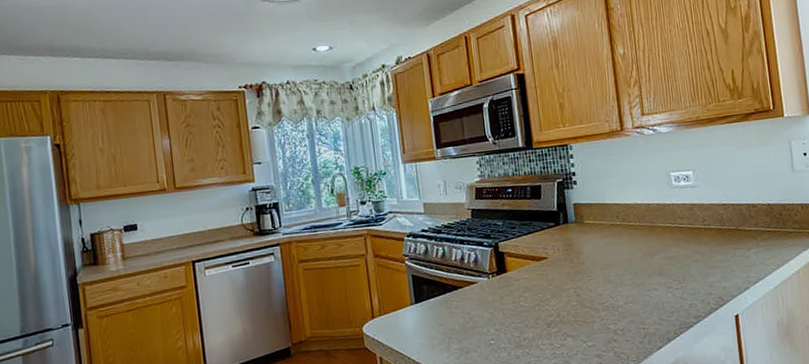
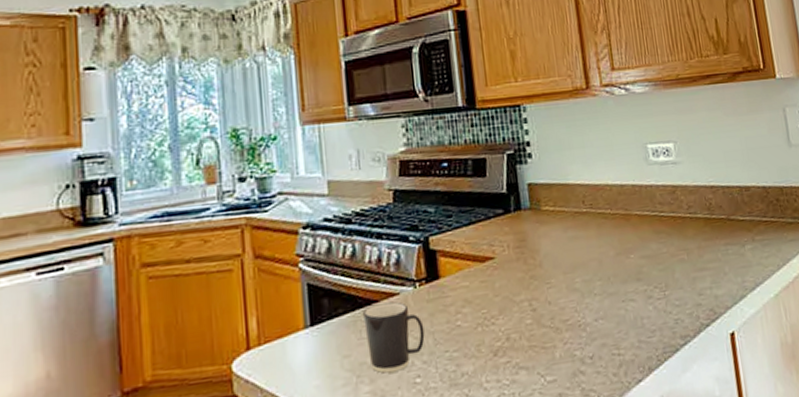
mug: none [452,288,497,337] -> present [363,301,425,374]

